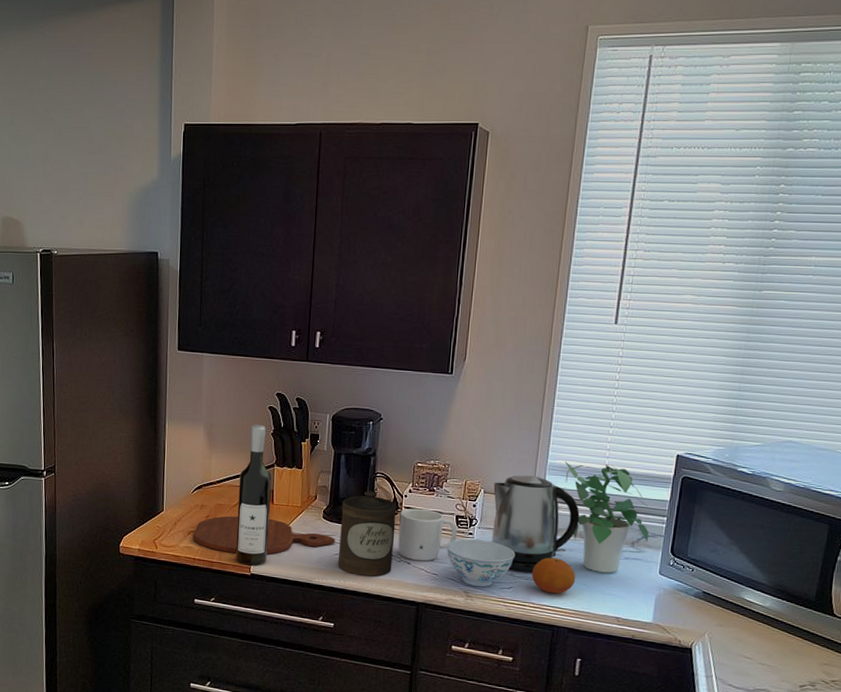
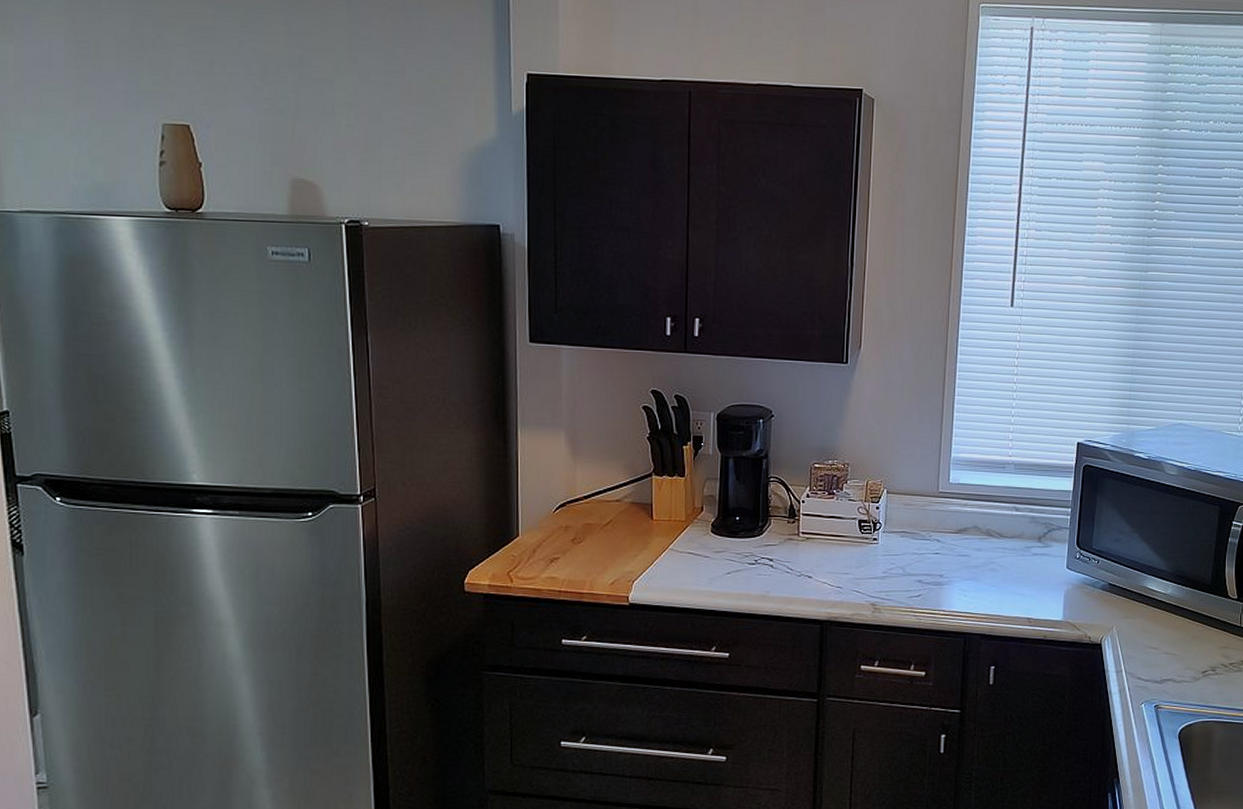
cutting board: present [192,516,335,554] -> none [556,537,727,581]
bottle: present [235,425,272,566] -> none [610,428,650,594]
canister: present [337,490,397,576] -> none [730,498,794,595]
mug: present [398,508,457,562] -> none [797,515,860,574]
bowl: present [446,539,516,587] -> none [850,545,923,598]
kettle: present [491,475,580,571] -> none [897,471,986,576]
fruit: present [531,557,576,594] -> none [940,559,986,598]
potted plant: present [564,461,649,573] -> none [969,454,1055,571]

